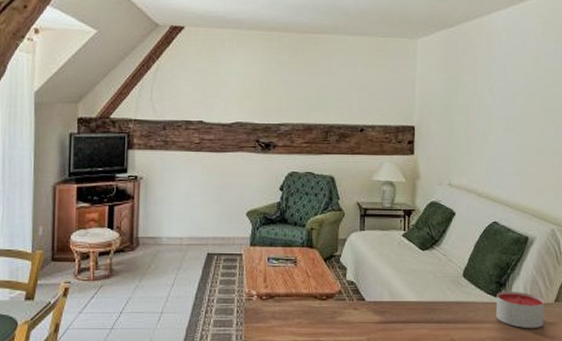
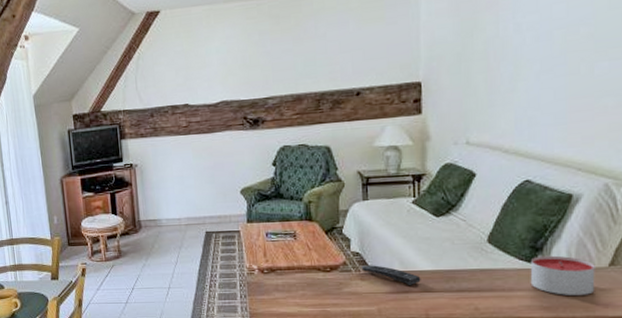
remote control: none [355,295,407,315] -> present [361,265,421,285]

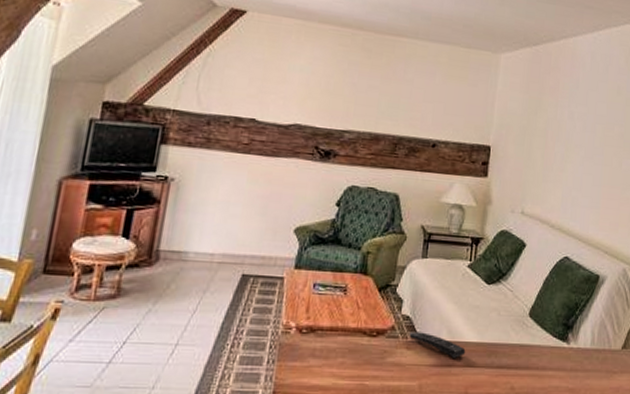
candle: present [530,255,595,295] -> none [560,334,612,377]

